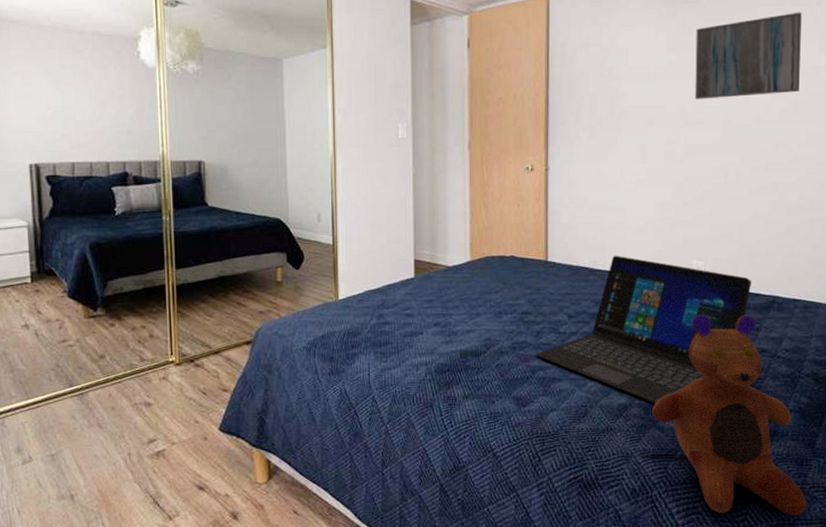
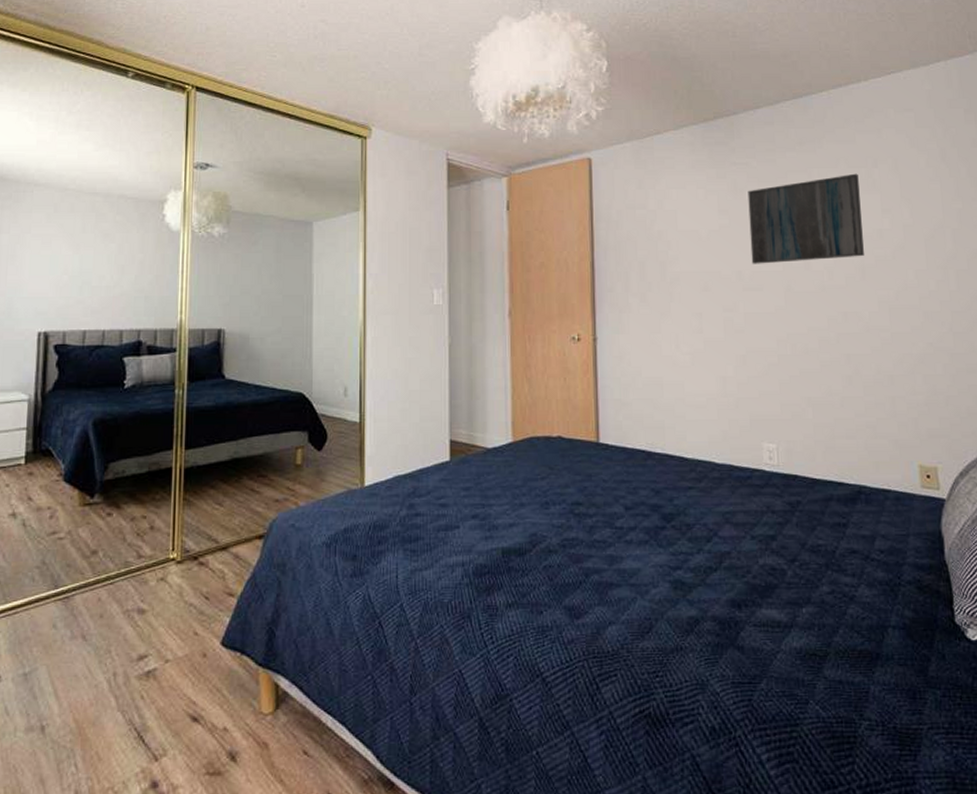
laptop: present [535,255,752,403] -> none [589,436,833,616]
toy: present [652,314,807,517] -> none [729,507,927,768]

